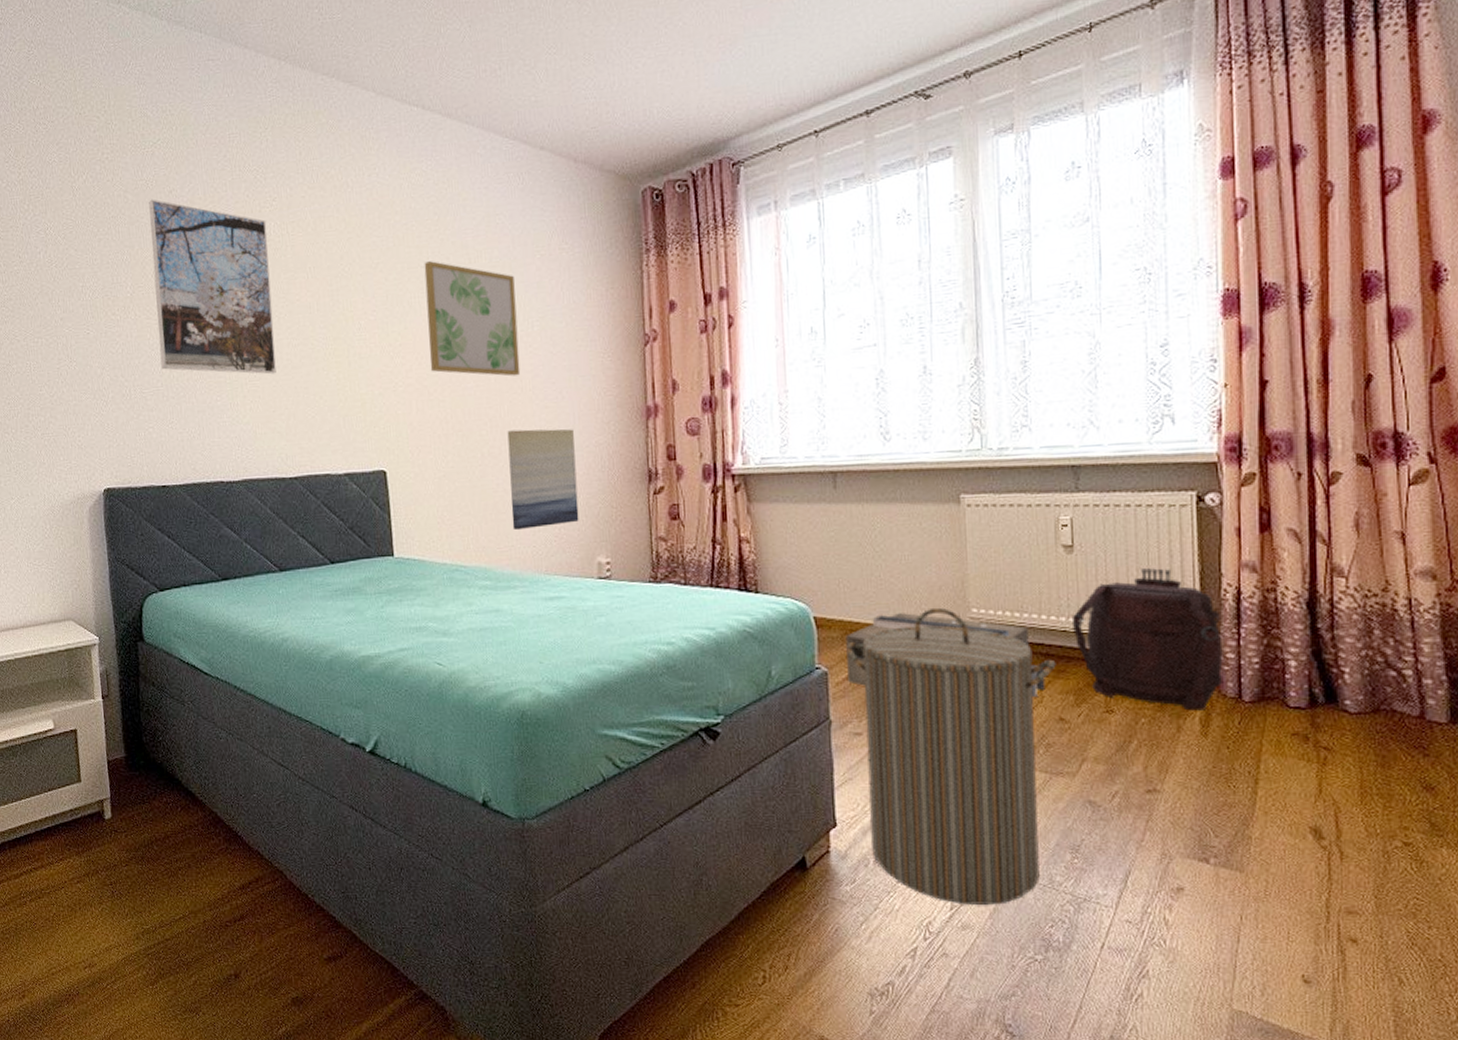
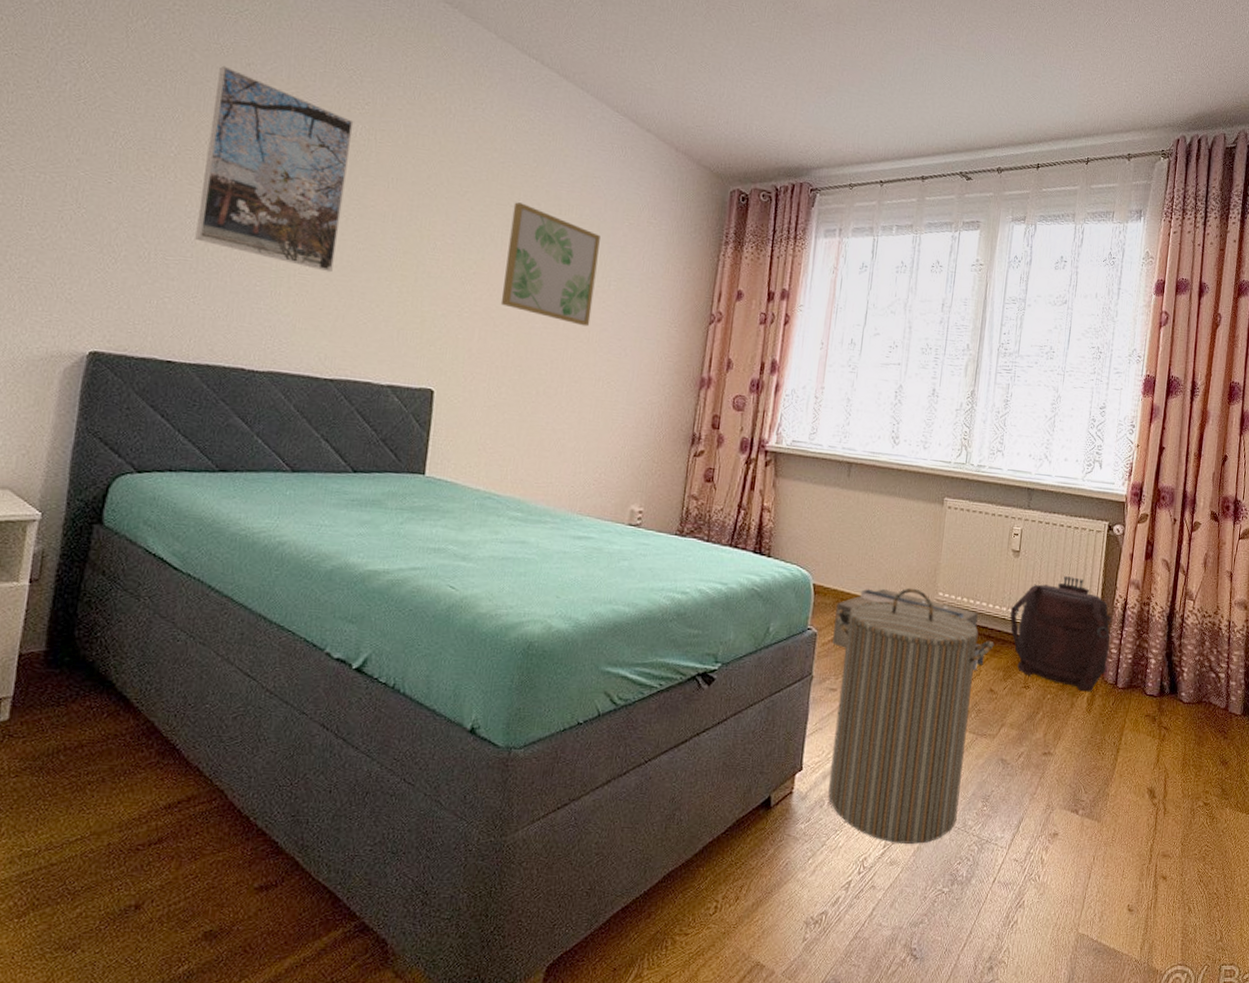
wall art: present [507,429,579,531] -> none [554,374,630,471]

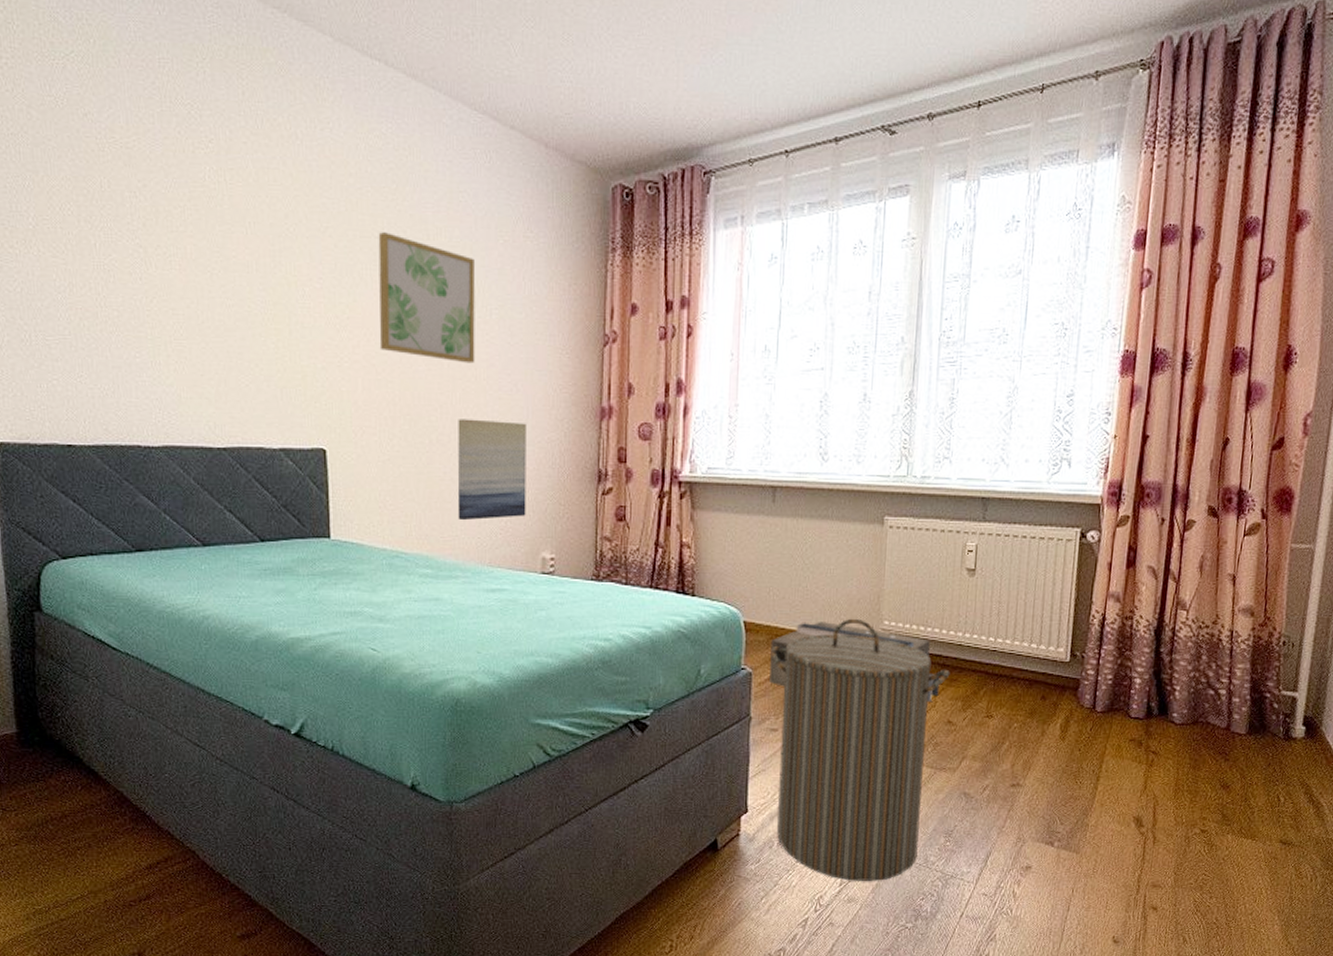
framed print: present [195,65,354,273] -> none [58,120,206,335]
wall art: none [554,374,630,471] -> present [457,419,526,521]
backpack: present [1010,576,1112,692] -> none [966,593,1087,718]

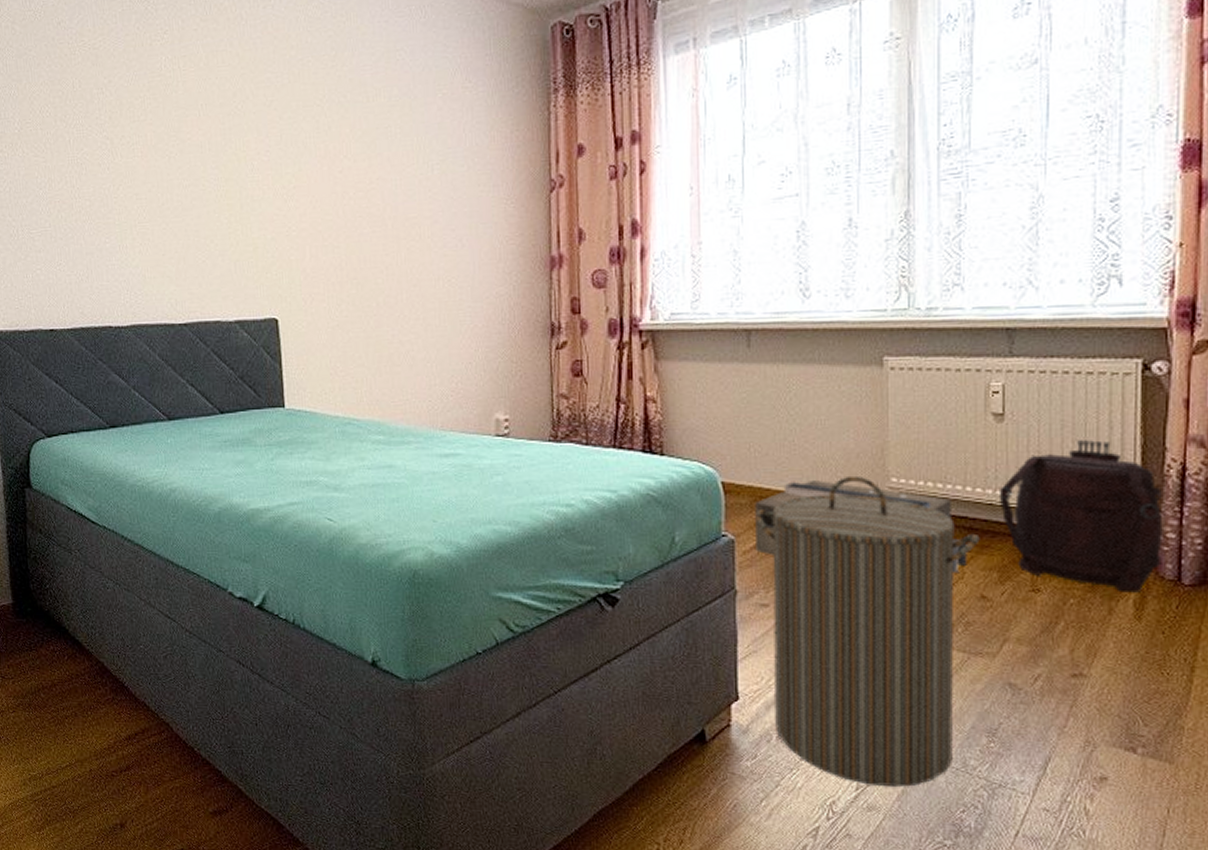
wall art: present [378,232,475,364] -> none [320,99,419,222]
wall art: present [457,419,526,521] -> none [404,278,477,384]
backpack: none [966,593,1087,718] -> present [998,440,1163,593]

